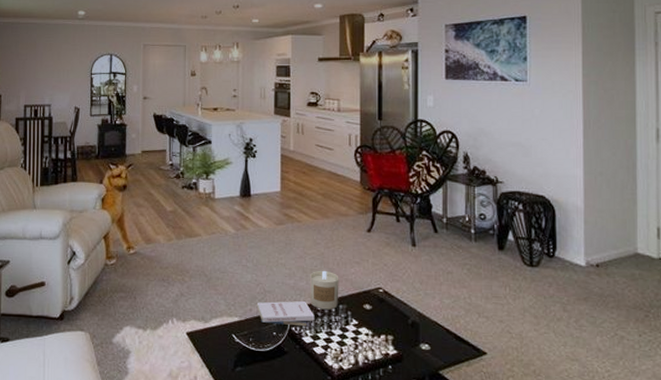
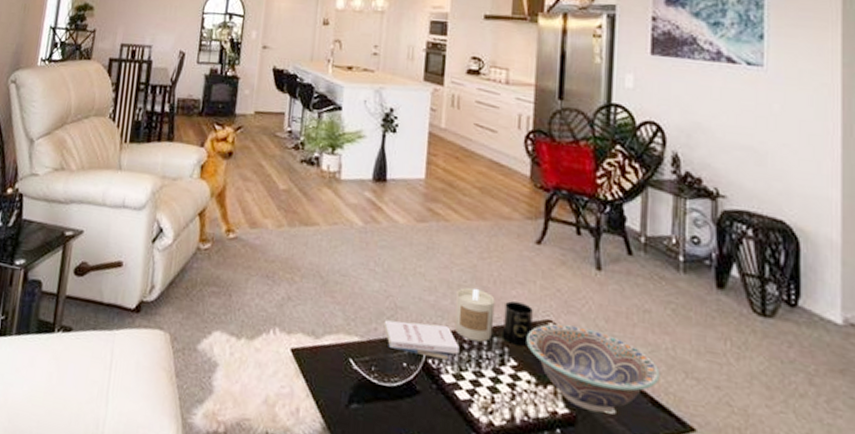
mug: none [346,277,367,309] -> present [503,301,533,346]
decorative bowl: none [363,289,461,351] -> present [526,323,660,413]

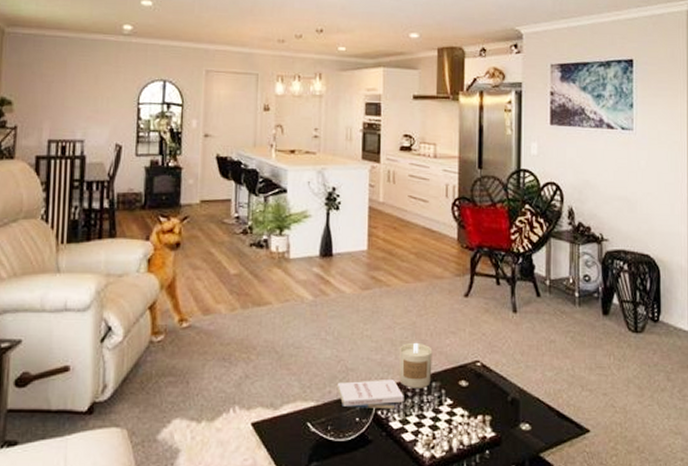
mug: present [503,301,533,346] -> none [440,349,464,386]
decorative bowl: present [526,323,660,413] -> none [459,362,563,431]

